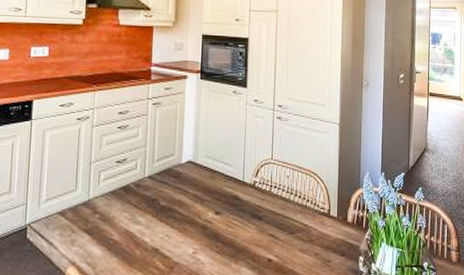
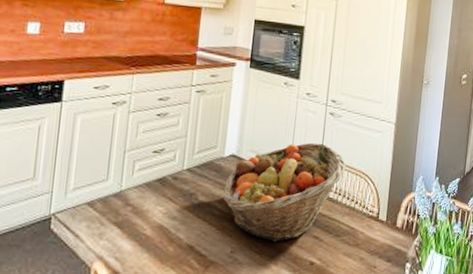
fruit basket: none [183,146,296,242] -> present [223,142,347,243]

